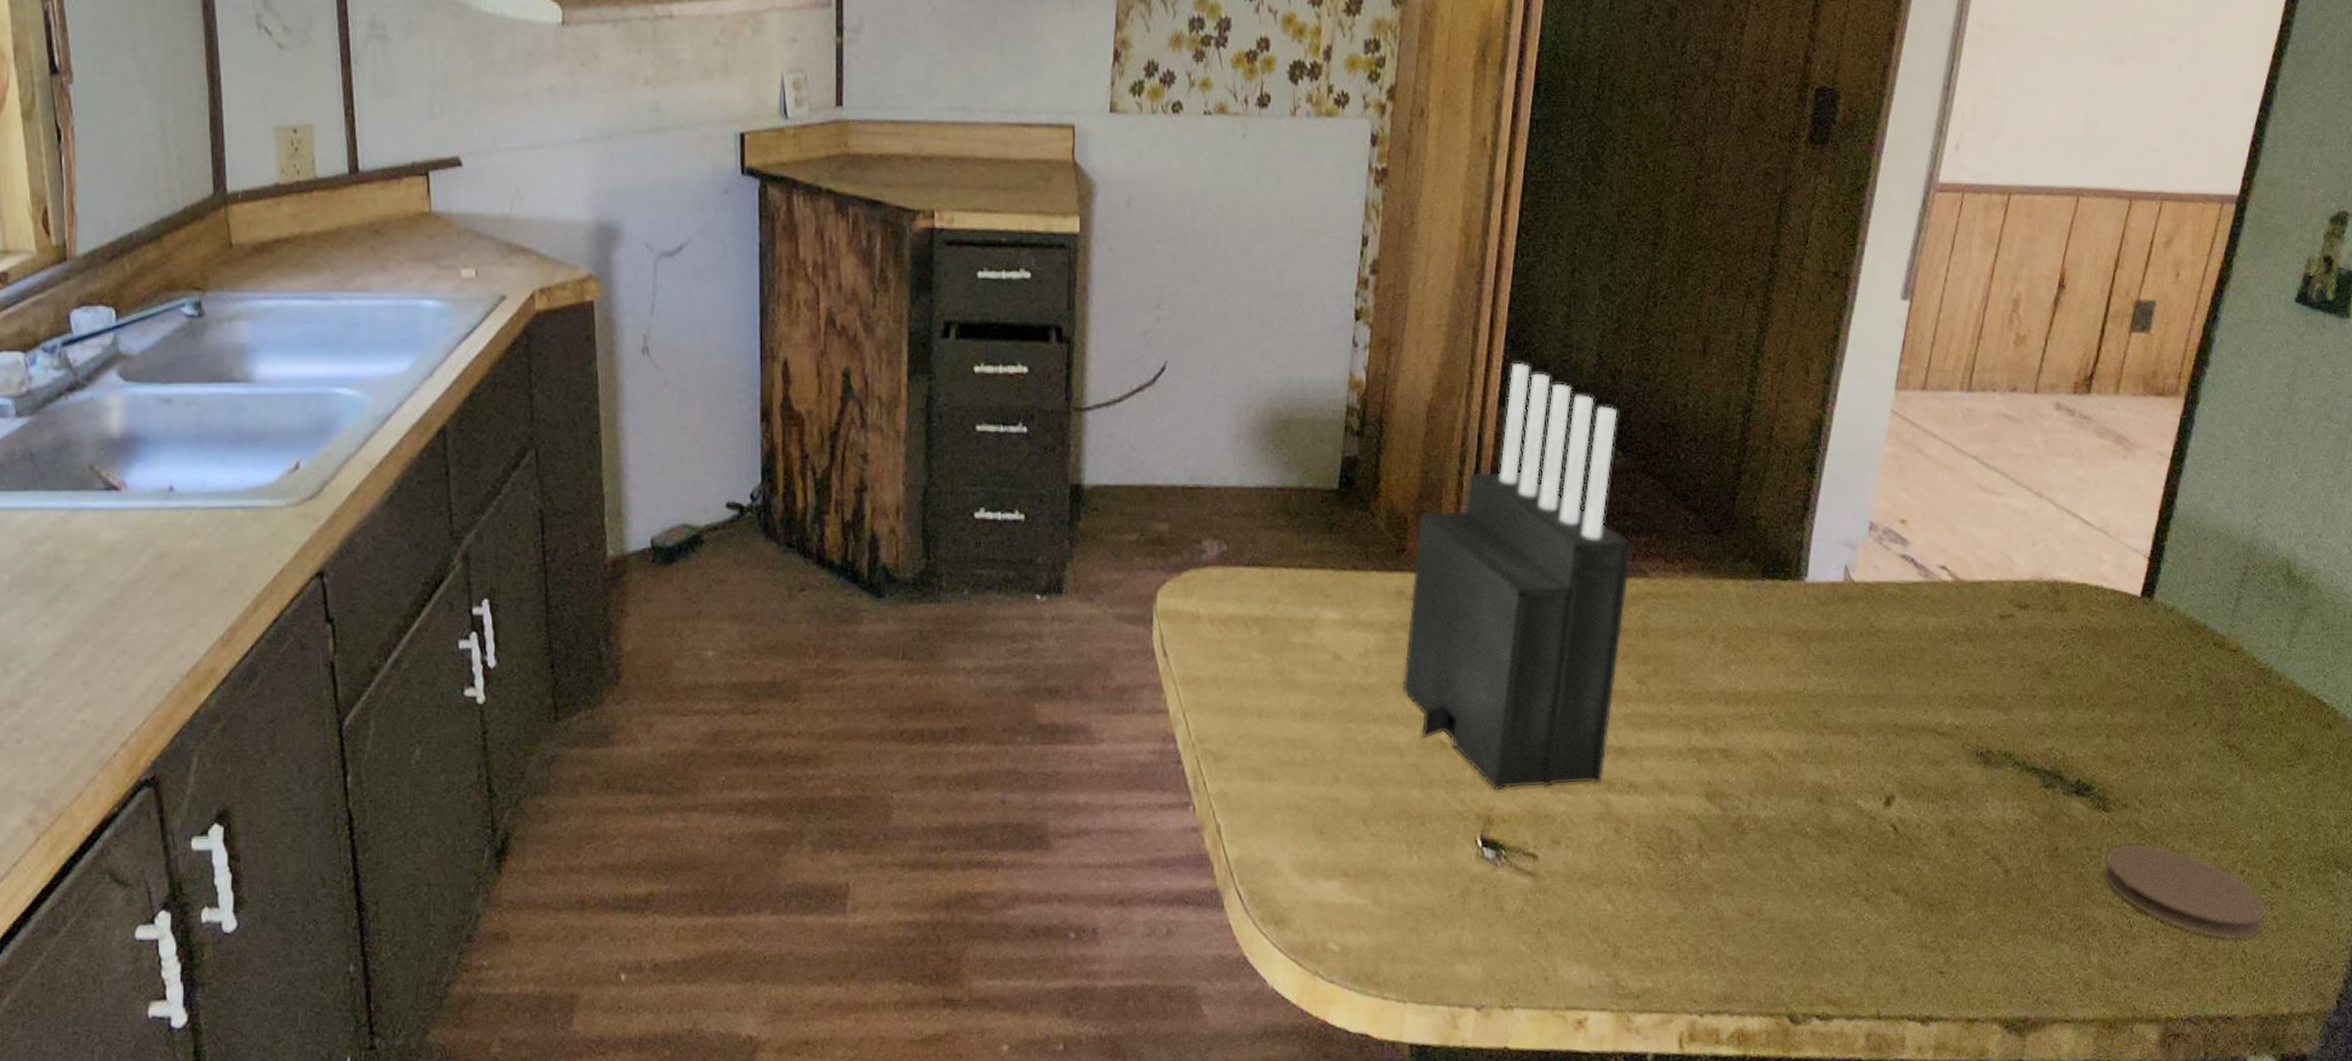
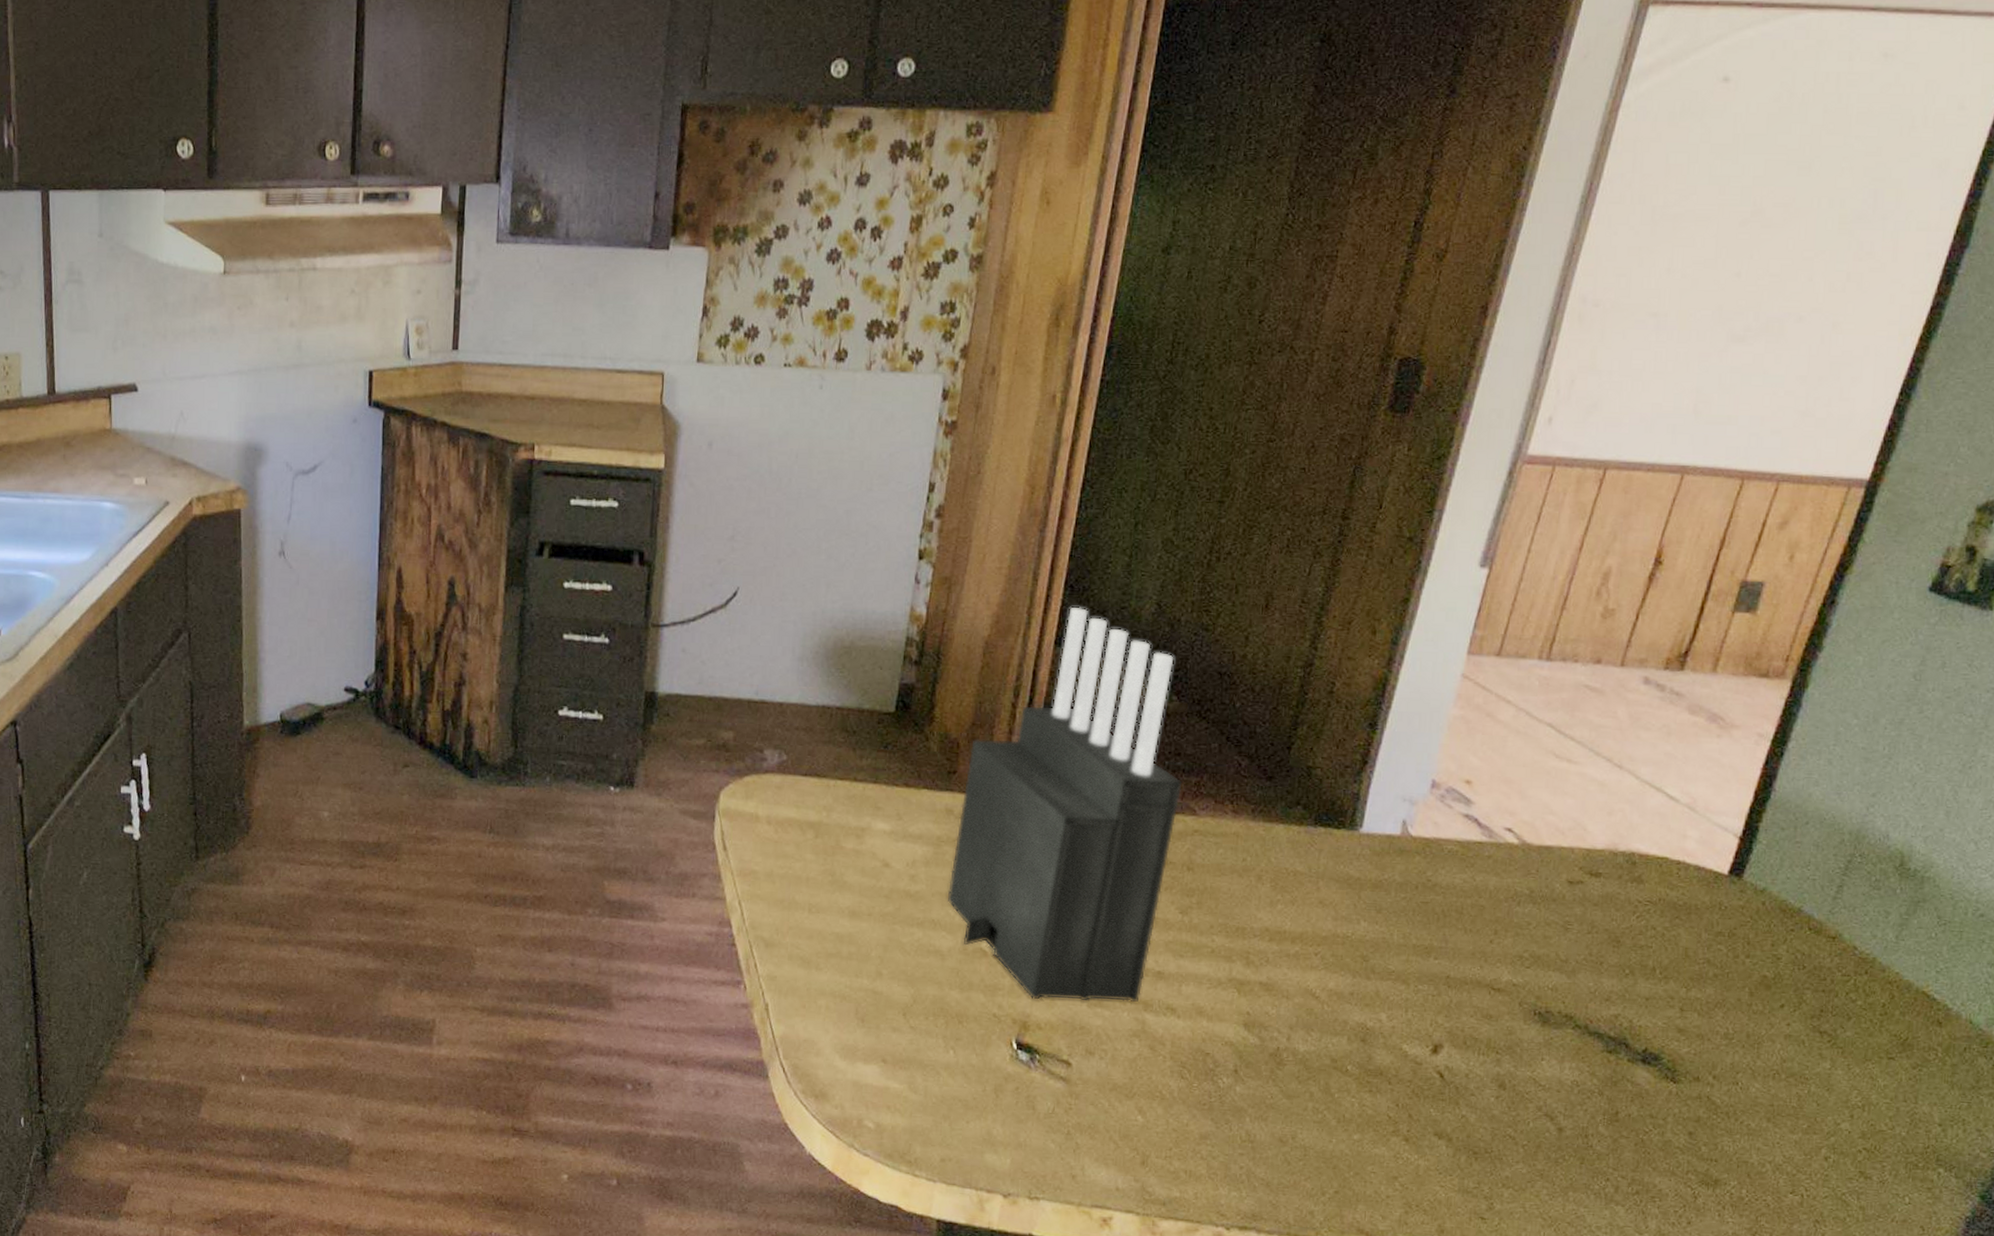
coaster: present [2104,843,2267,940] -> none [1668,1116,1853,1225]

